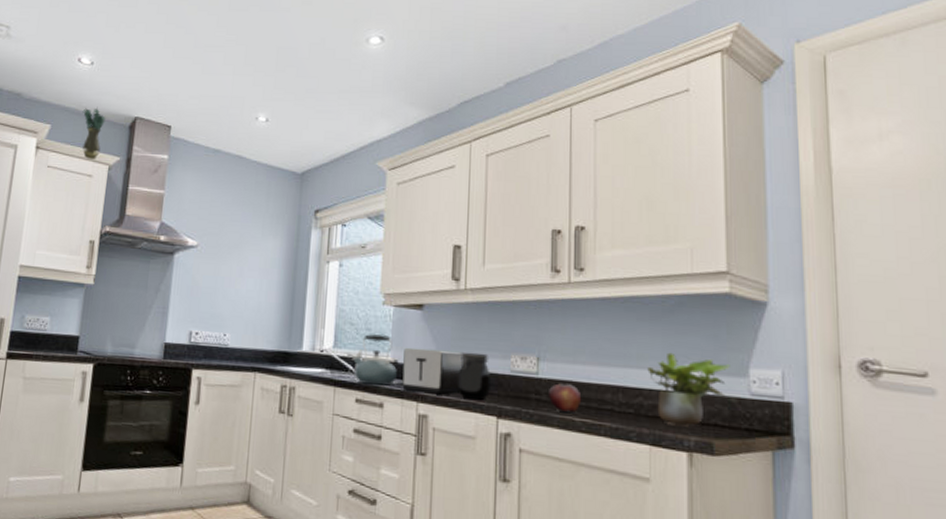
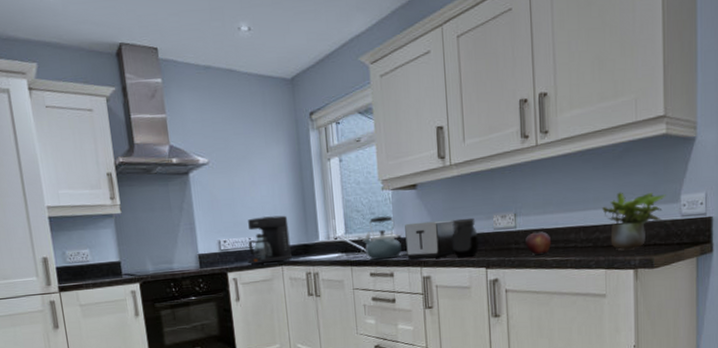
vase: present [82,106,106,160] -> none [65,37,94,94]
coffee maker: none [217,312,271,367] -> present [247,215,292,264]

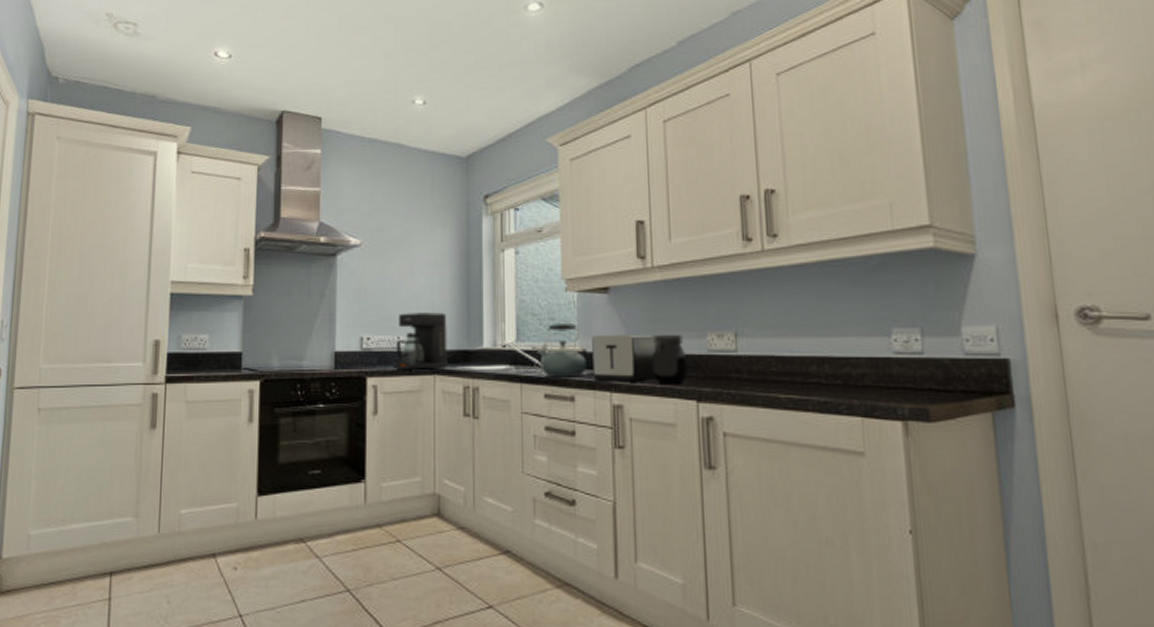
fruit: present [525,231,552,256] -> none [750,359,786,390]
potted plant: present [602,192,666,250] -> none [853,316,941,394]

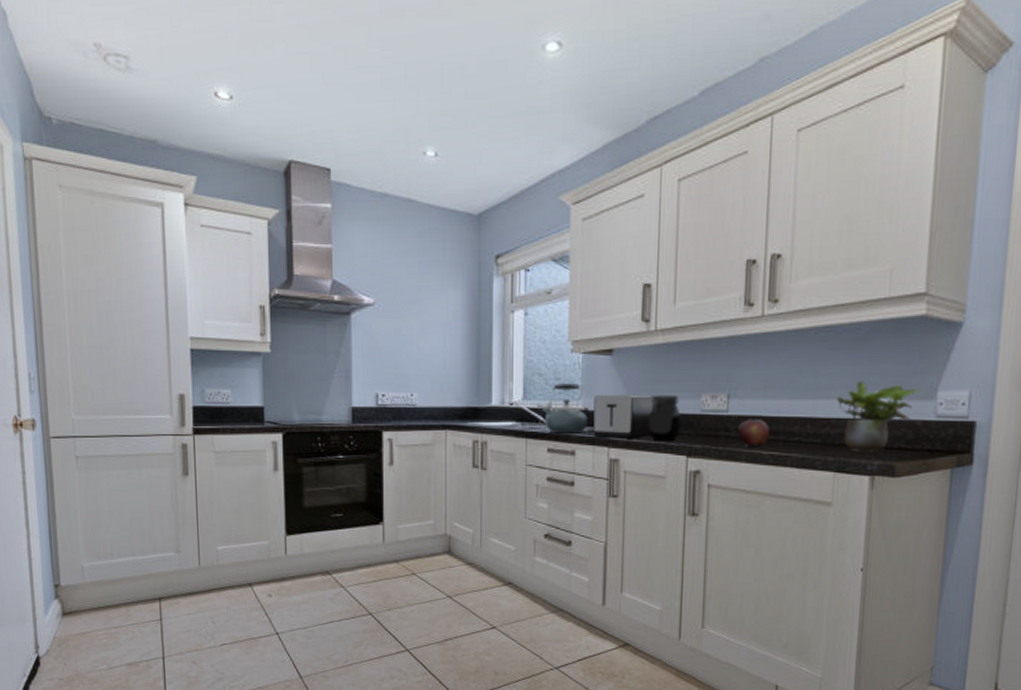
coffee maker: present [393,312,447,370] -> none [407,371,458,425]
fruit: none [750,359,786,390] -> present [738,419,771,447]
potted plant: none [853,316,941,394] -> present [837,380,919,452]

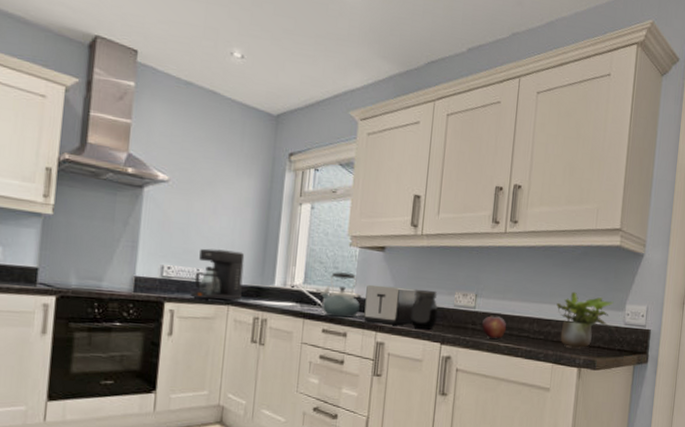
coffee maker: none [407,371,458,425] -> present [190,248,245,301]

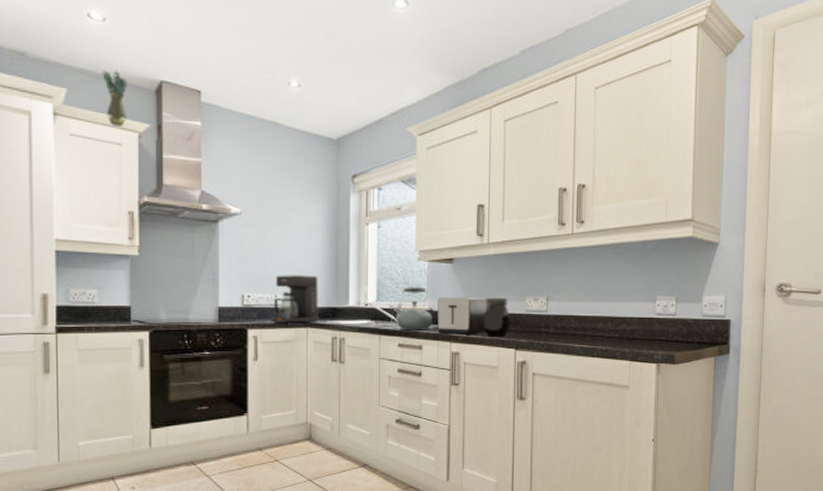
vase: none [30,17,59,78] -> present [101,68,128,127]
fruit: present [482,316,507,339] -> none [555,318,581,341]
potted plant: present [556,291,614,349] -> none [630,287,690,344]

